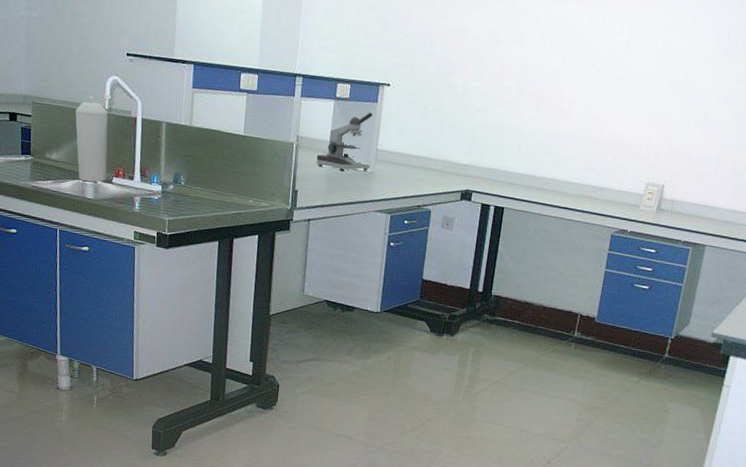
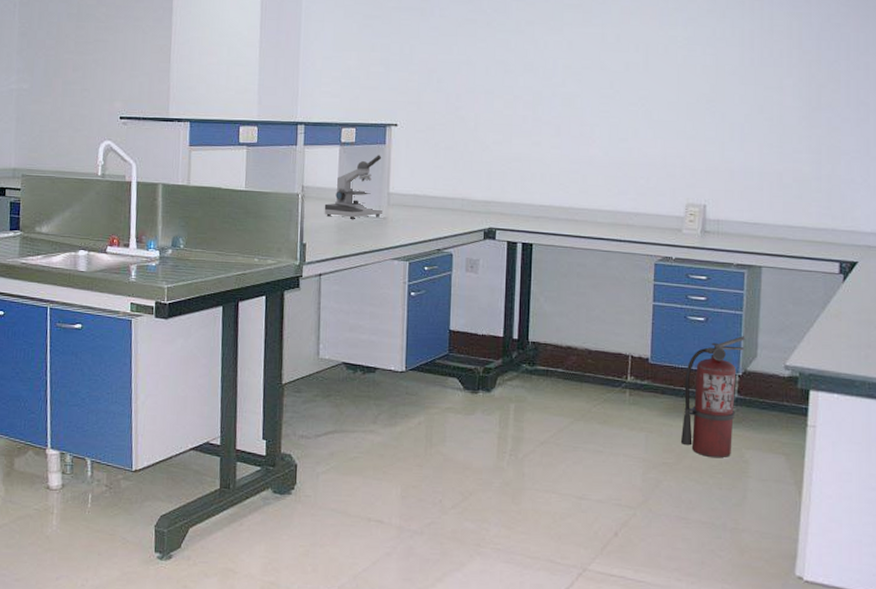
canister: present [75,95,108,183] -> none [66,163,101,254]
fire extinguisher: none [613,305,682,407] -> present [680,336,745,458]

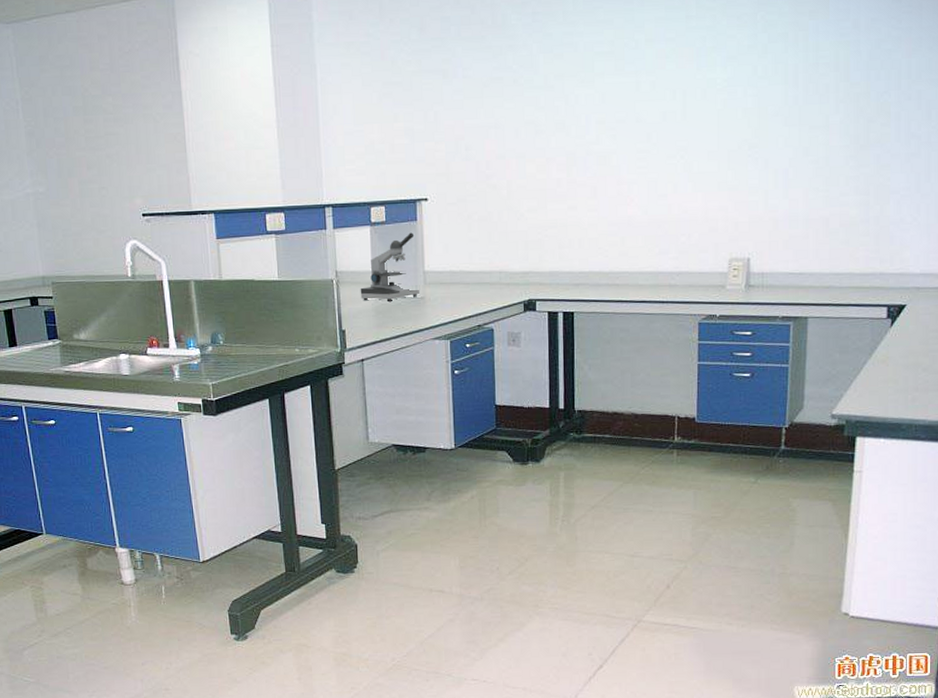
fire extinguisher: present [680,336,745,458] -> none [728,389,792,509]

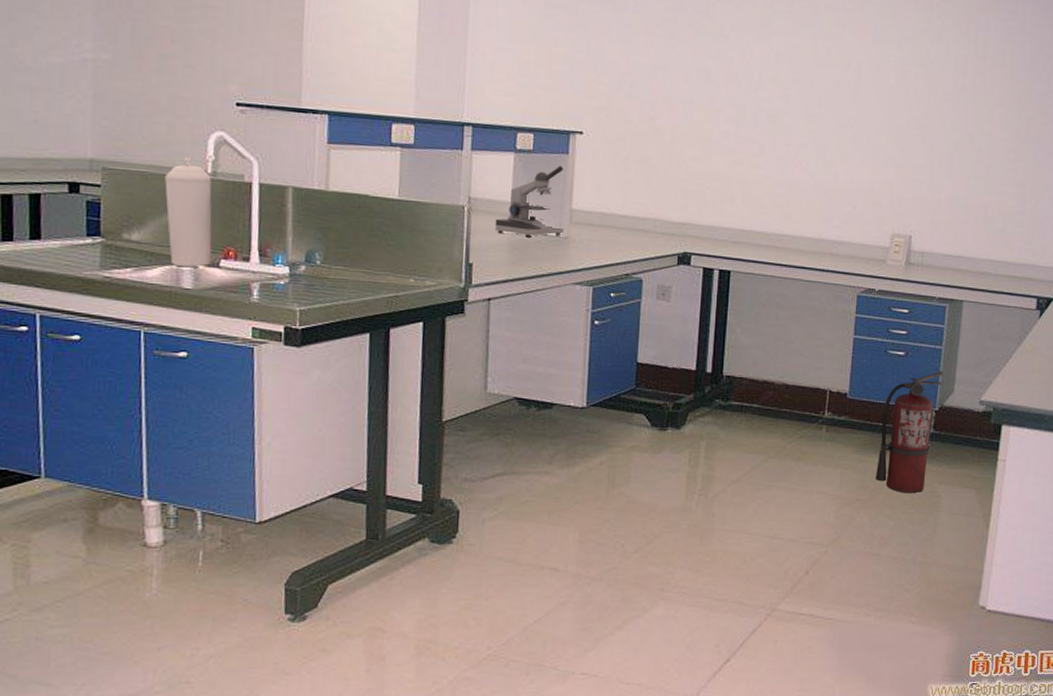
canister: none [98,265,140,358] -> present [164,156,212,268]
fire extinguisher: none [728,389,792,509] -> present [875,371,944,494]

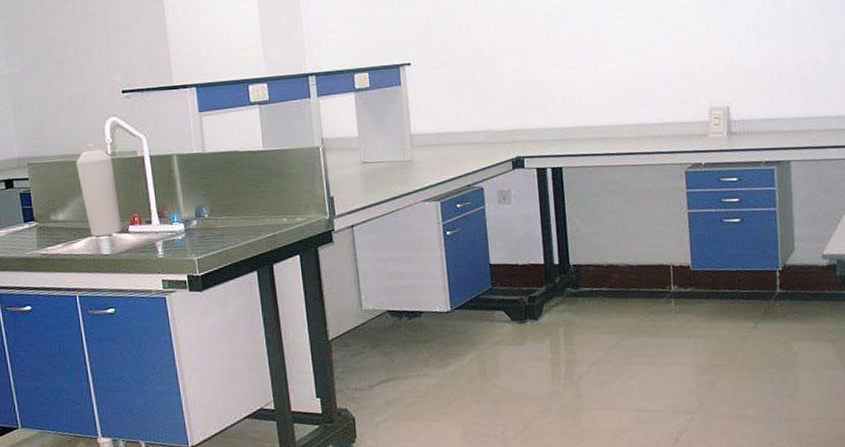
microscope: present [494,165,564,237] -> none [347,97,407,167]
fire extinguisher: present [875,371,944,494] -> none [727,232,783,354]

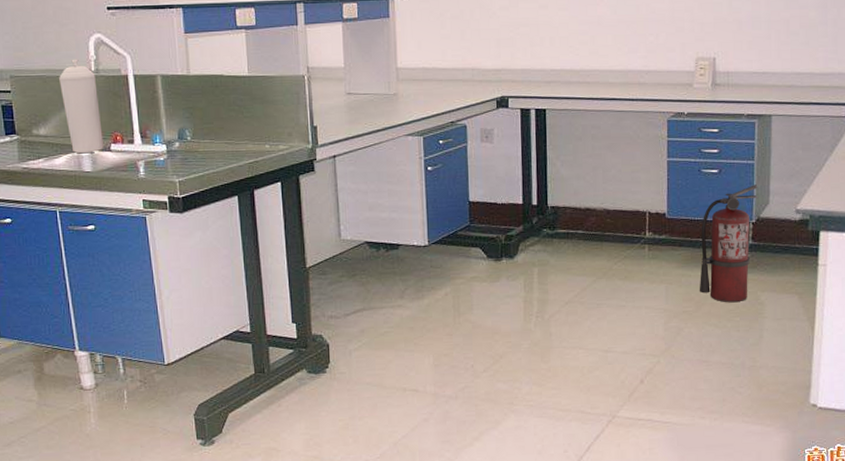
fire extinguisher: none [727,232,783,354] -> present [699,184,758,303]

